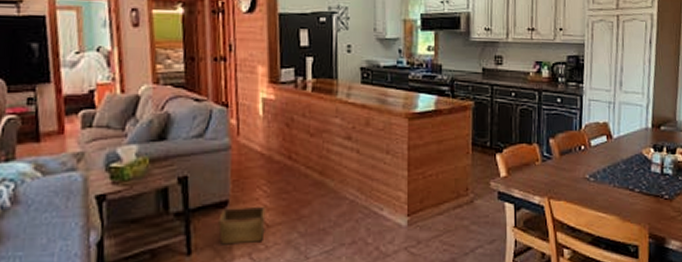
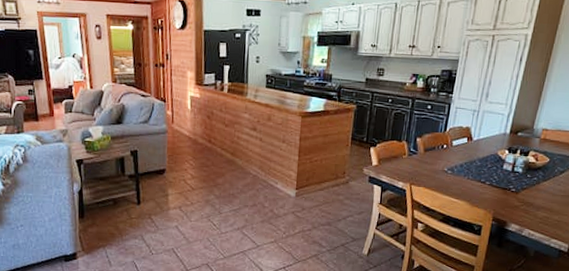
hamper: present [218,206,266,245] -> none [158,174,192,200]

